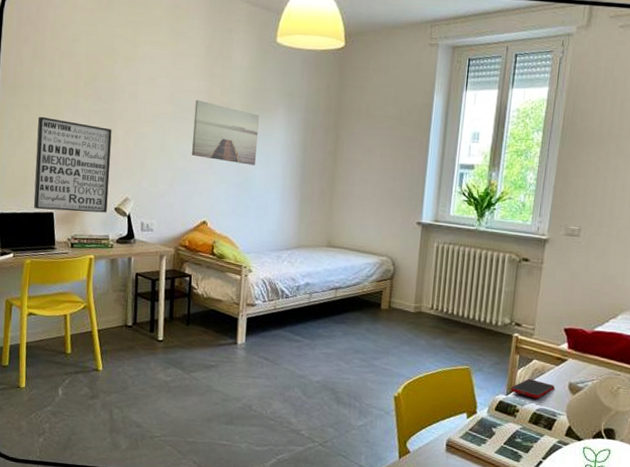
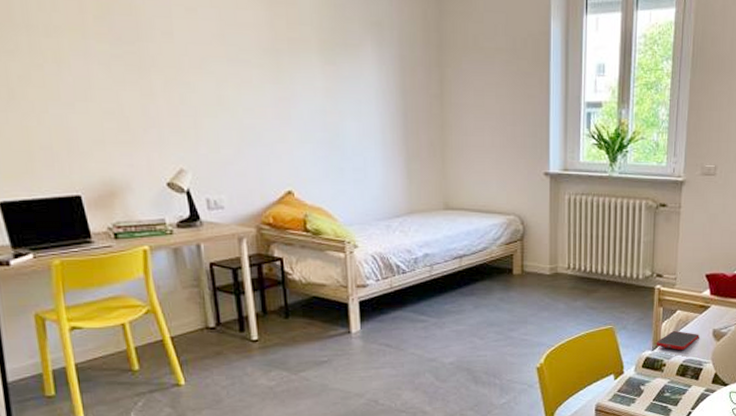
wall art: present [33,116,112,213] -> none [32,66,157,193]
wall art: present [192,99,259,166] -> none [255,35,345,118]

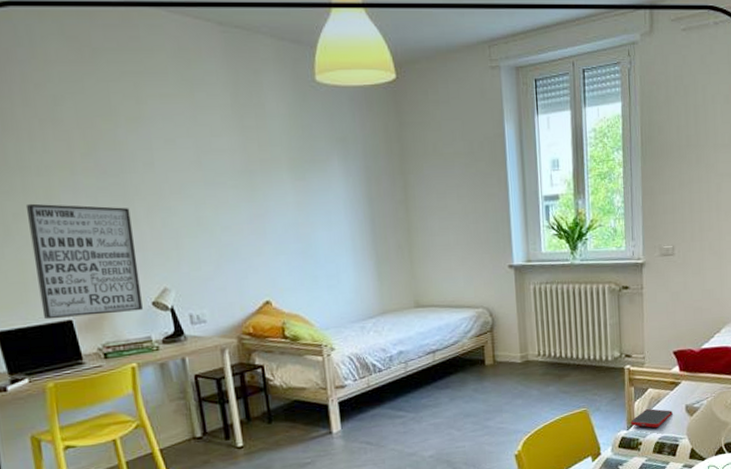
wall art: none [32,66,157,193] -> present [25,203,143,320]

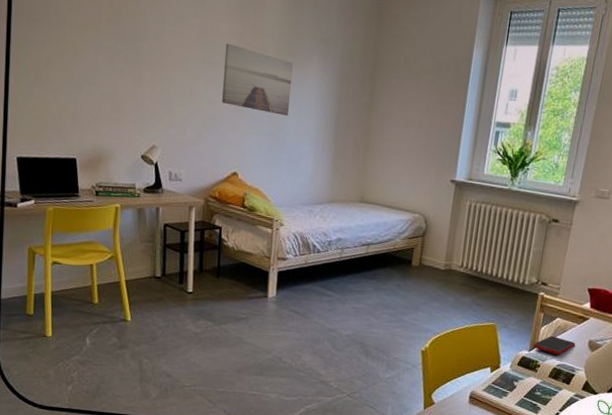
wall art: present [25,203,143,320] -> none [54,54,137,161]
wall art: none [229,159,316,229] -> present [222,43,293,116]

